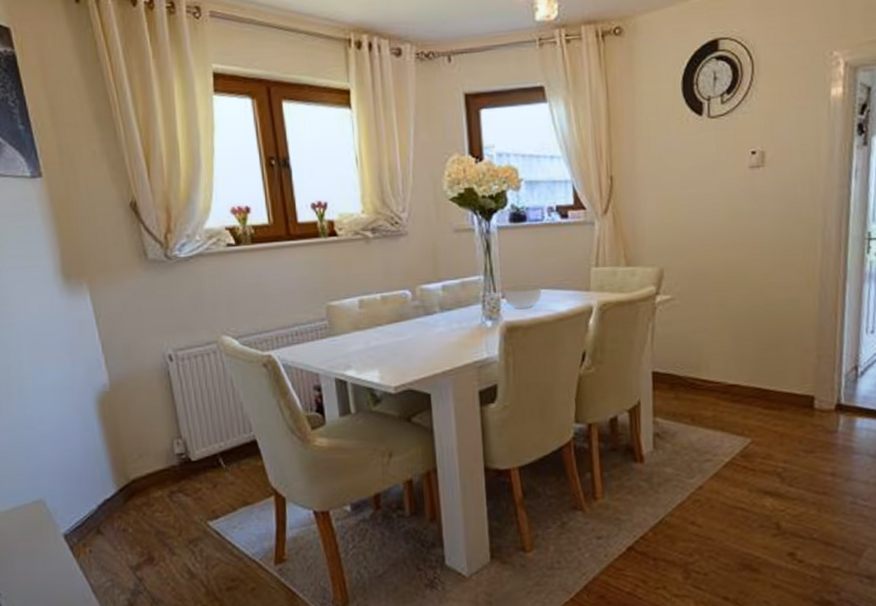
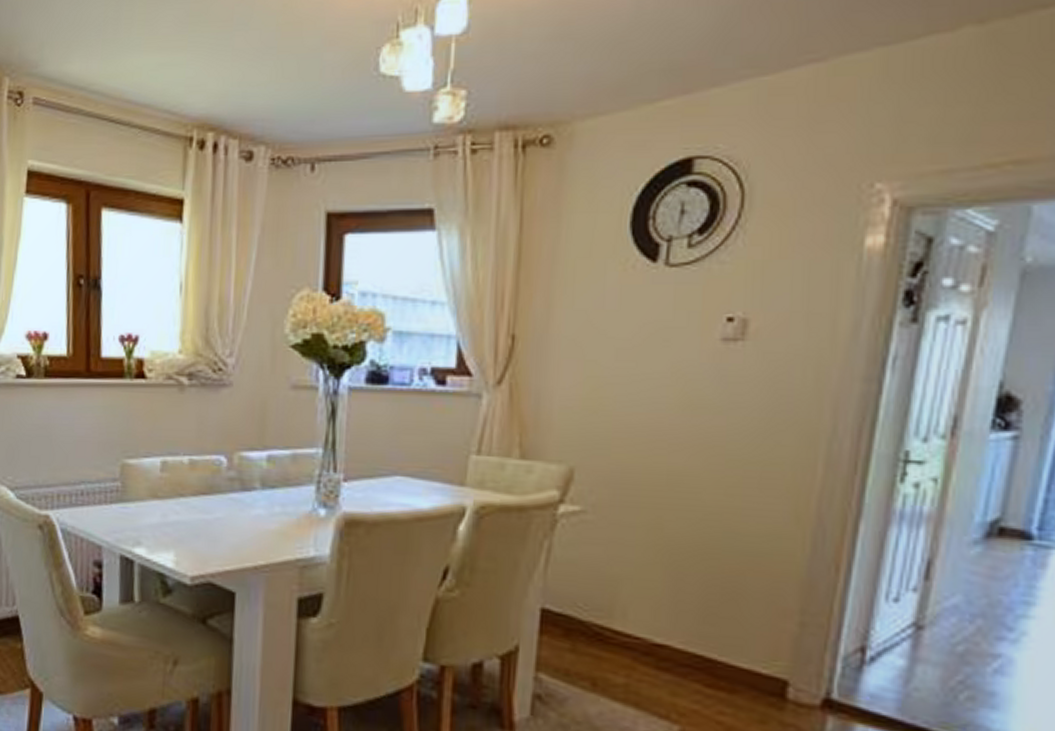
bowl: present [503,285,542,310] -> none [346,467,399,500]

